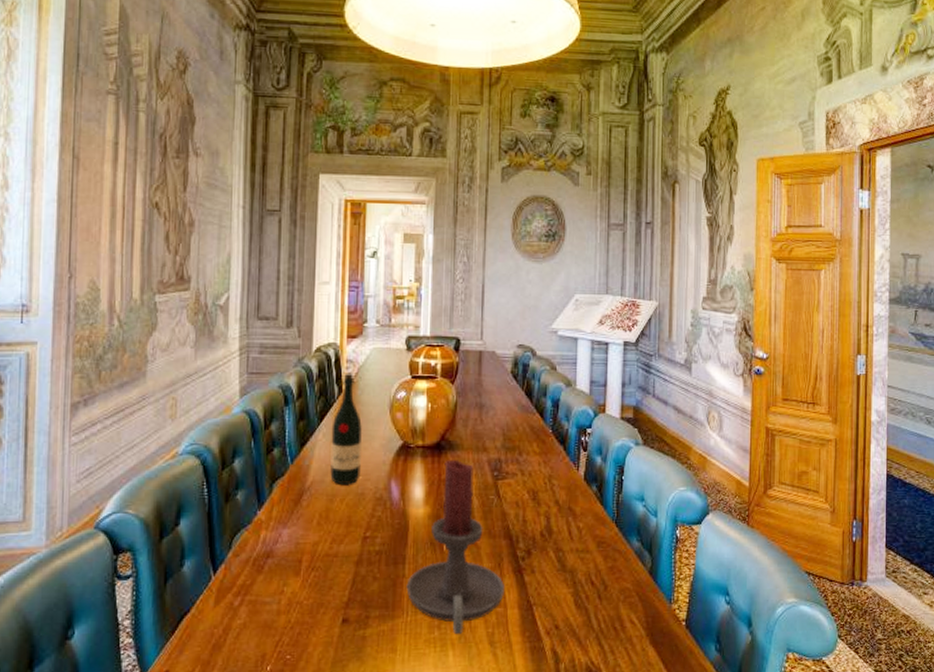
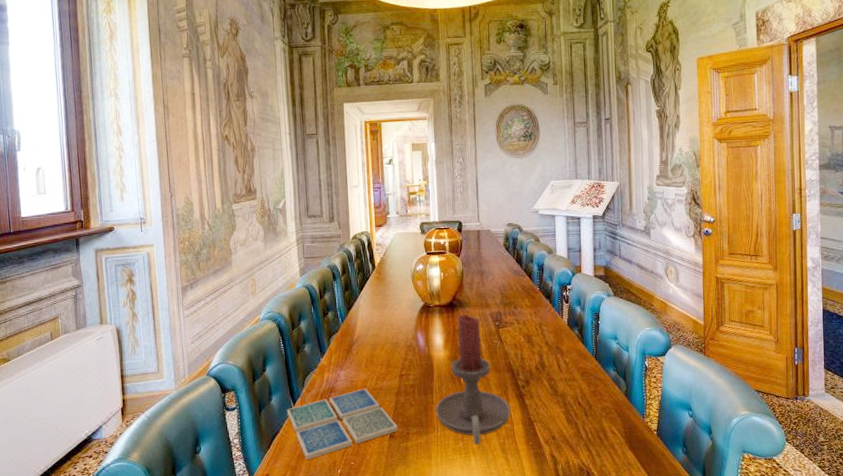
drink coaster: none [203,554,356,651] -> present [286,388,399,460]
wine bottle: present [330,373,362,486] -> none [369,253,394,338]

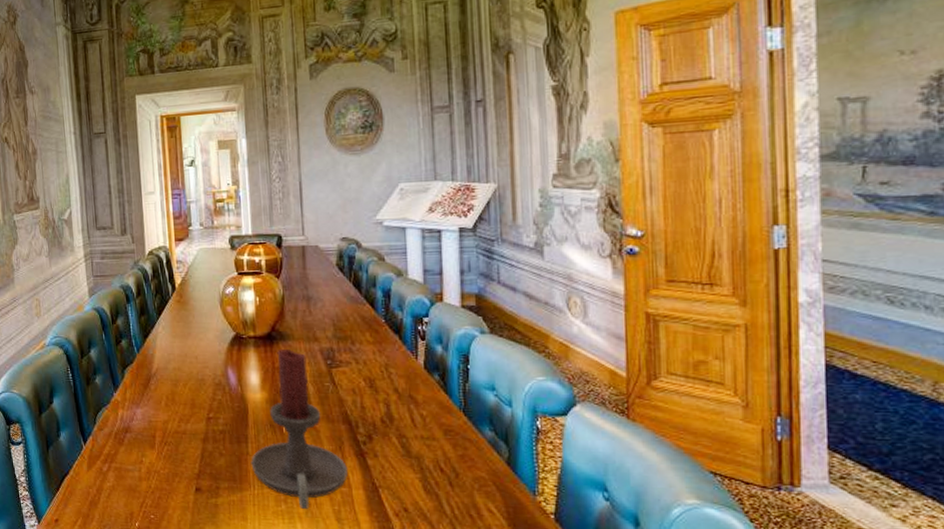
drink coaster: present [286,388,399,460] -> none [76,430,207,508]

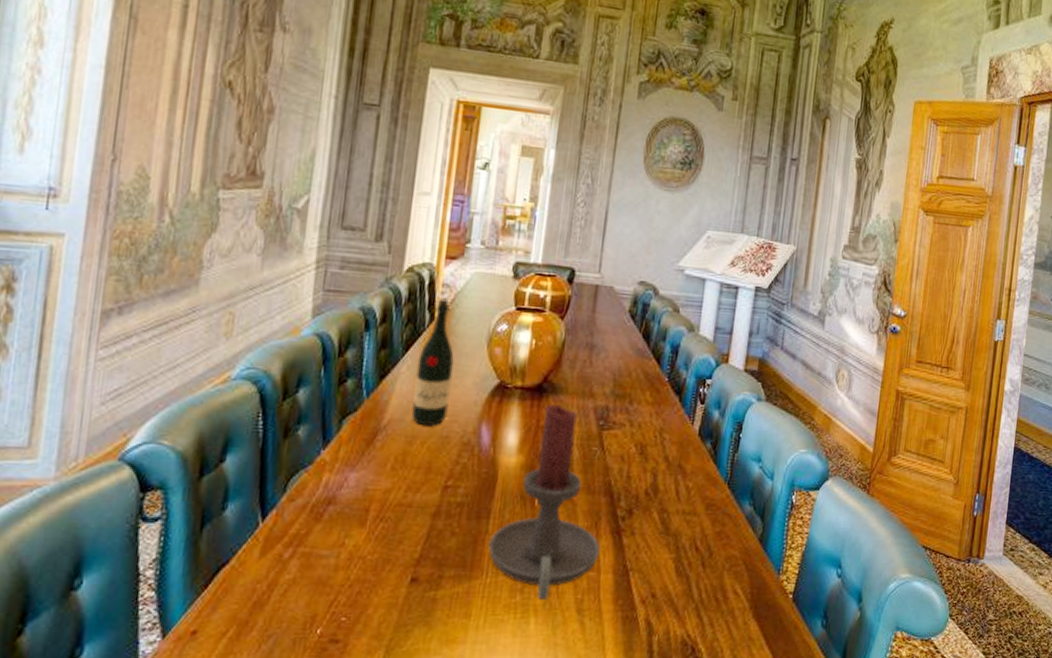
wine bottle: none [169,272,199,372] -> present [411,298,454,426]

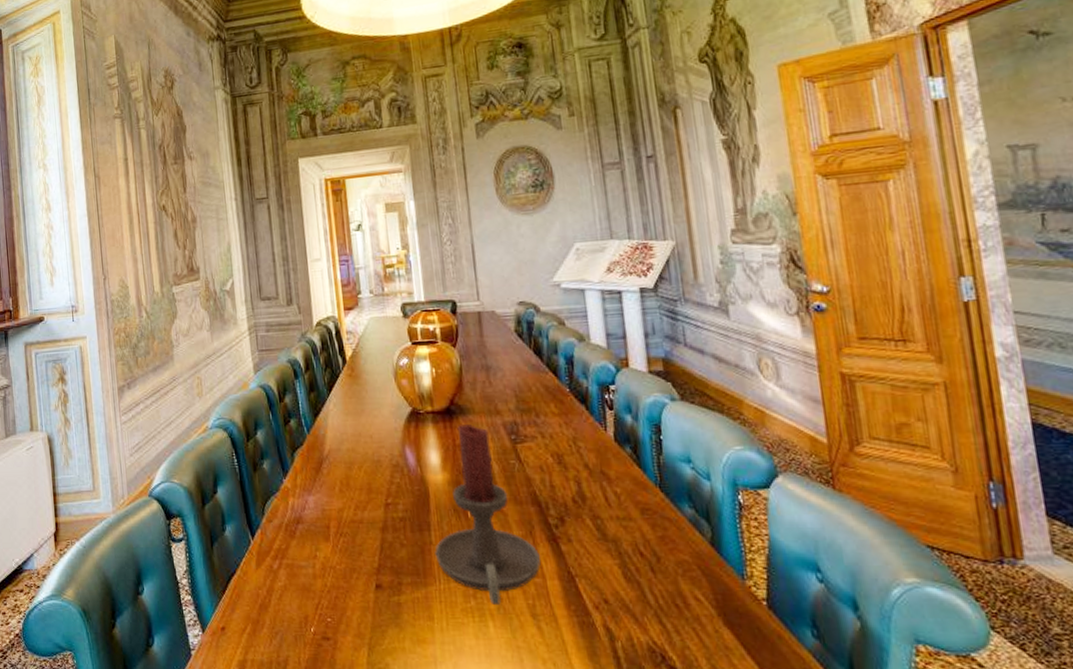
wine bottle: present [411,298,454,426] -> none [340,343,375,453]

